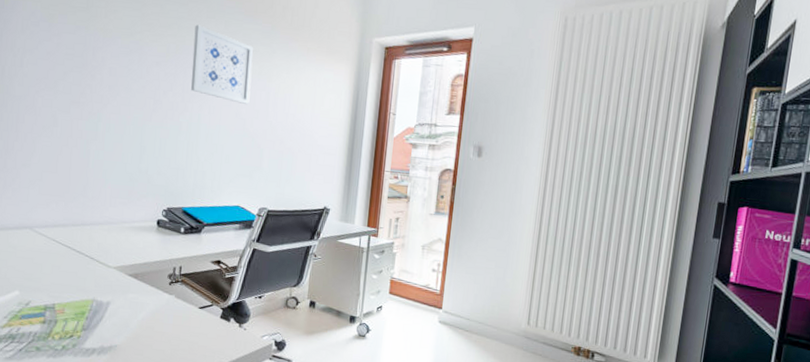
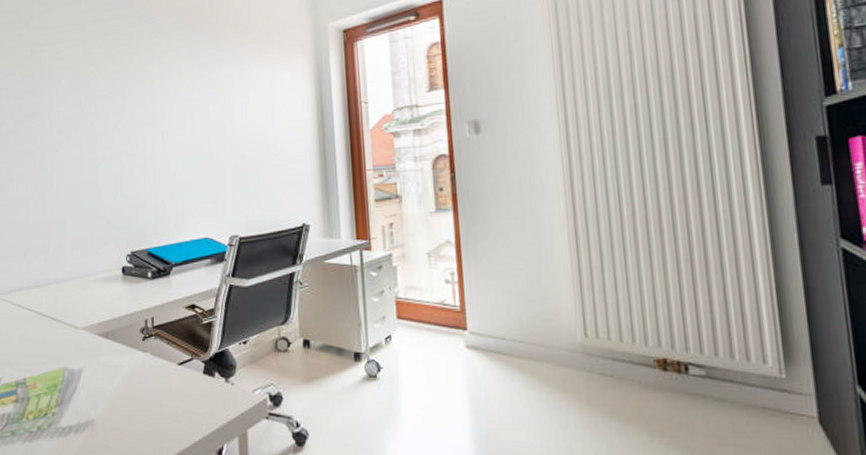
wall art: present [191,25,253,105] -> none [138,48,204,124]

